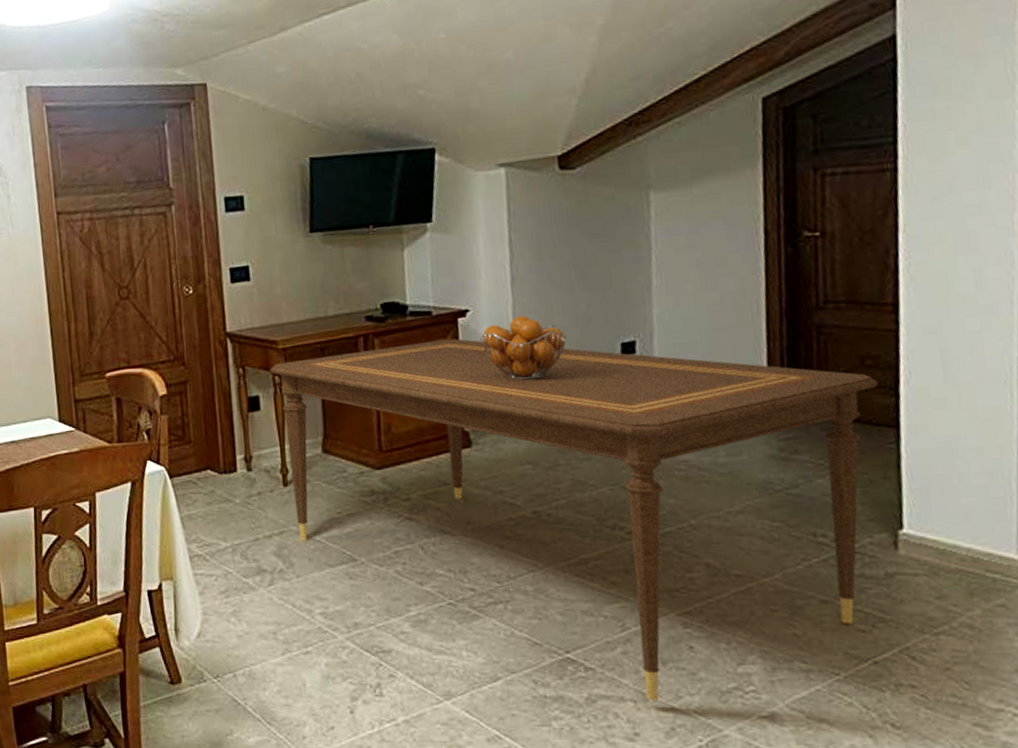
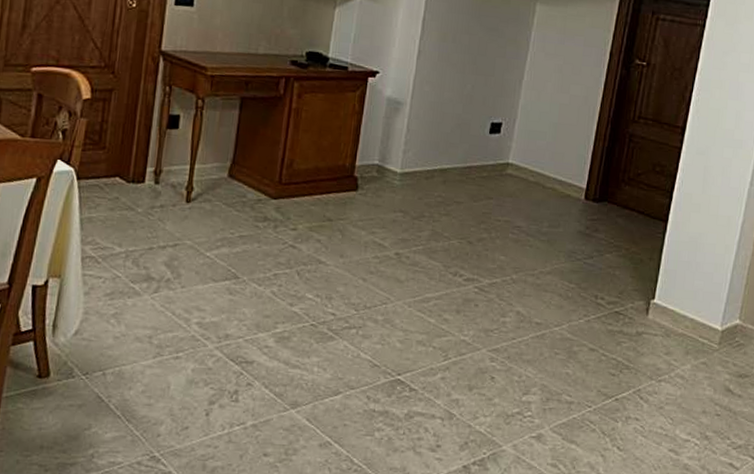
dining table: present [270,338,878,701] -> none [192,88,661,420]
fruit basket: present [480,315,567,381] -> none [383,85,452,142]

